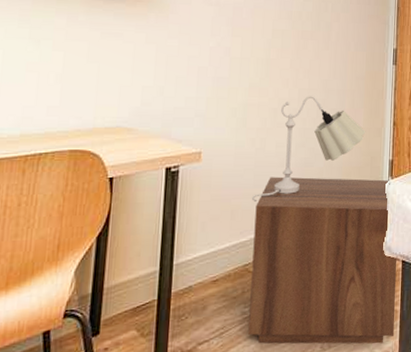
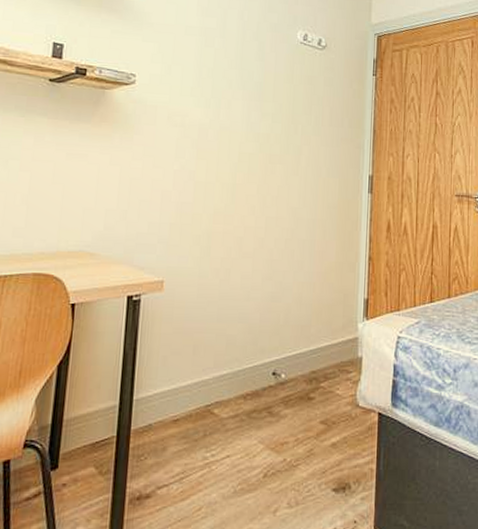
nightstand: present [248,176,398,344] -> none [210,311,373,506]
table lamp: present [251,96,366,203] -> none [214,225,338,338]

